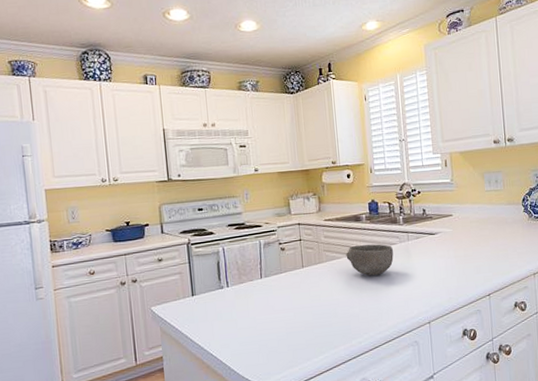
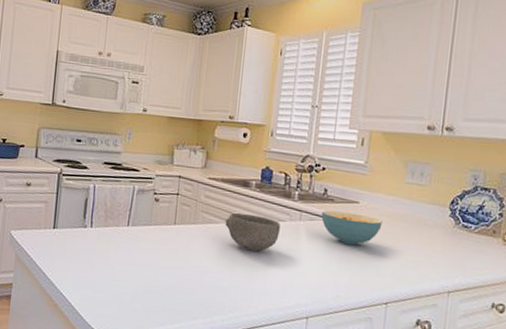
cereal bowl: none [424,225,474,253] -> present [321,210,383,246]

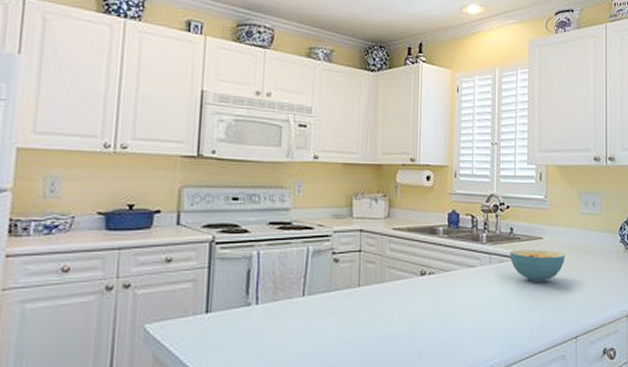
bowl: present [225,213,280,252] -> none [414,264,471,304]

